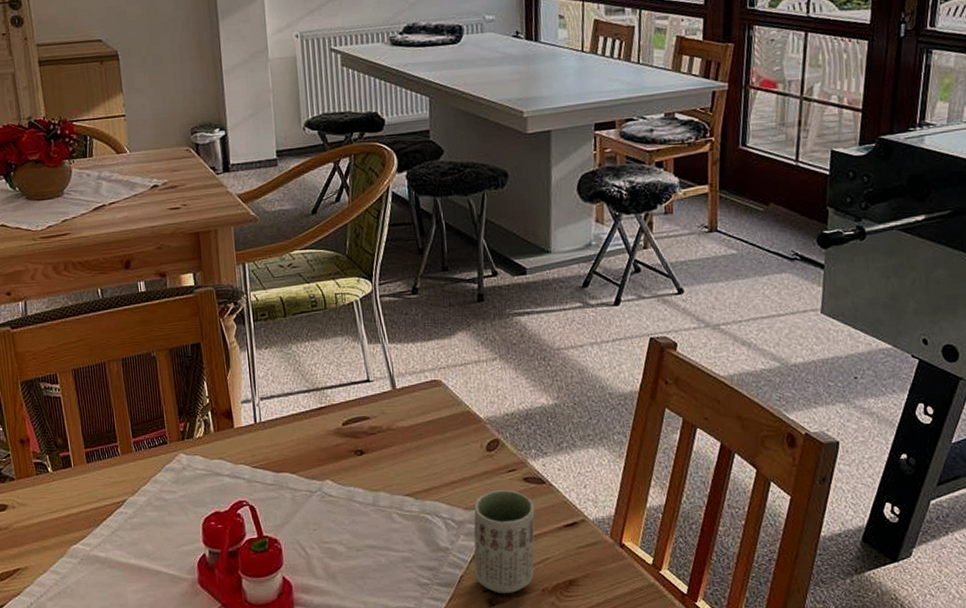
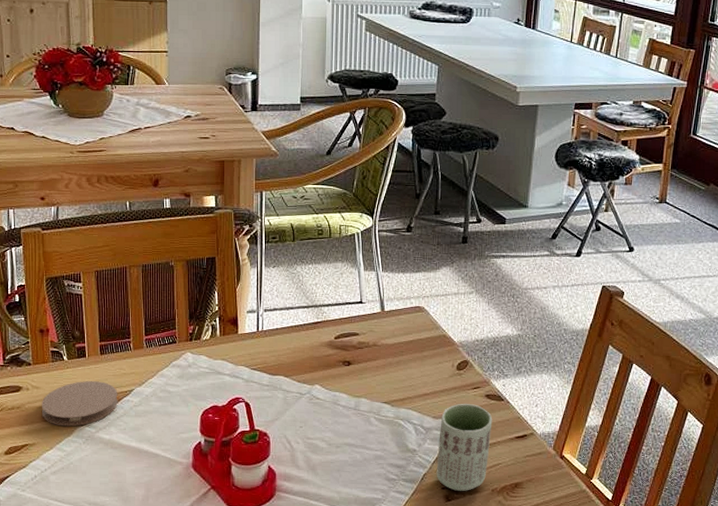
coaster: none [29,493,111,546] -> present [41,381,118,427]

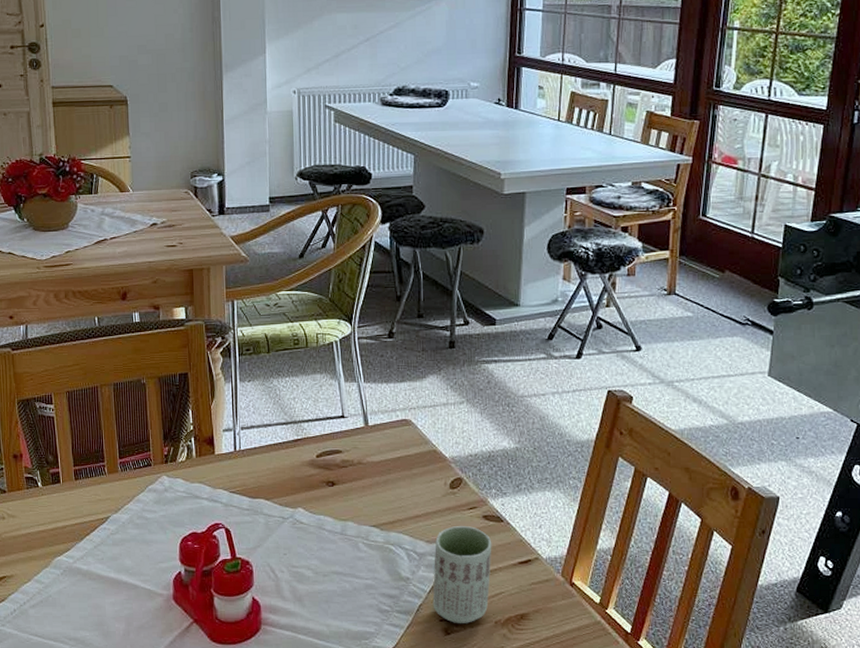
coaster: present [41,381,118,427] -> none [17,508,95,557]

